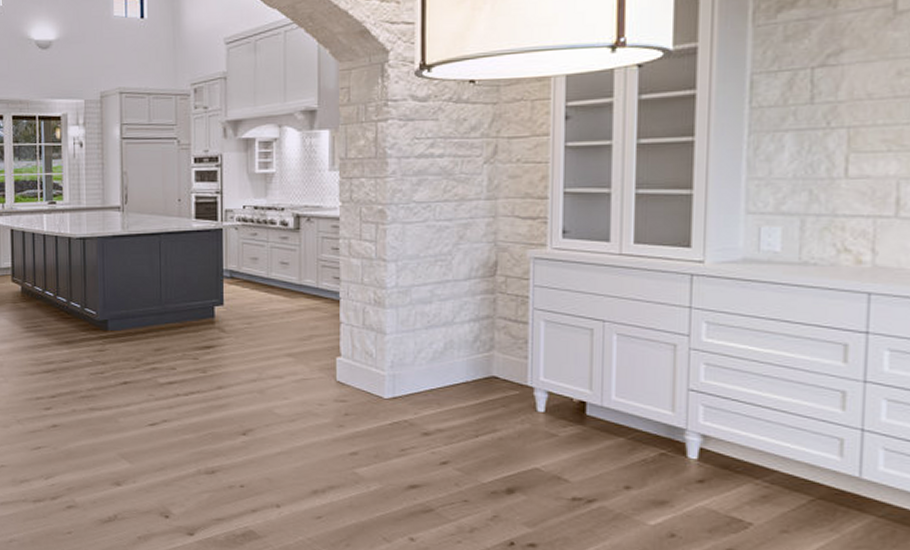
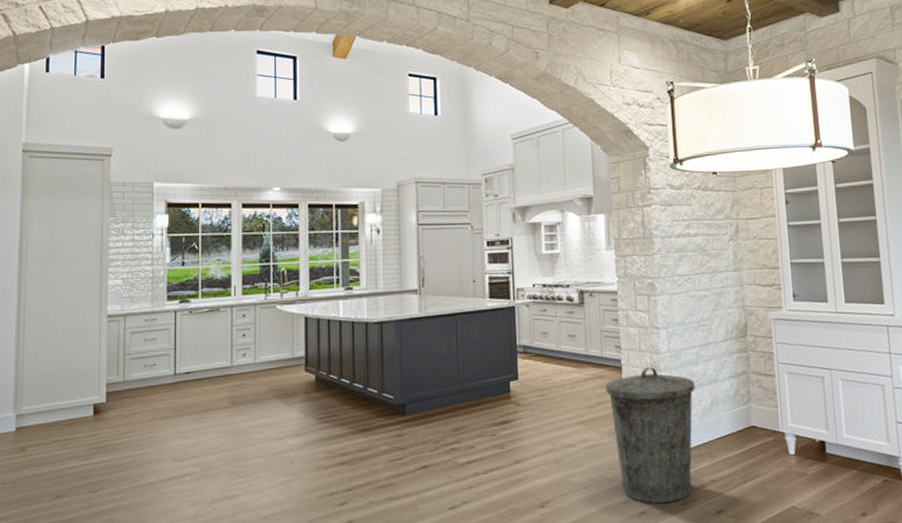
trash can: none [320,302,426,447] -> present [605,367,695,504]

